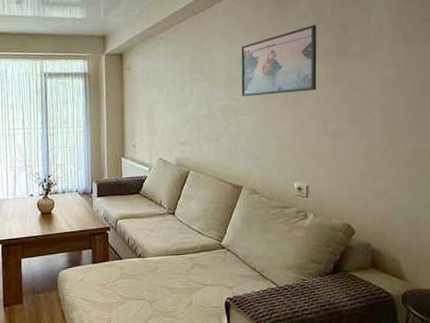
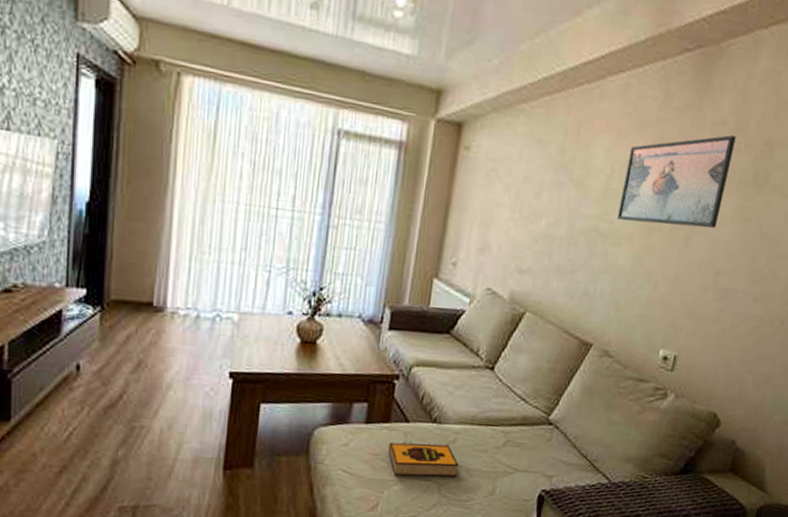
hardback book: none [110,272,163,299] -> present [387,442,459,477]

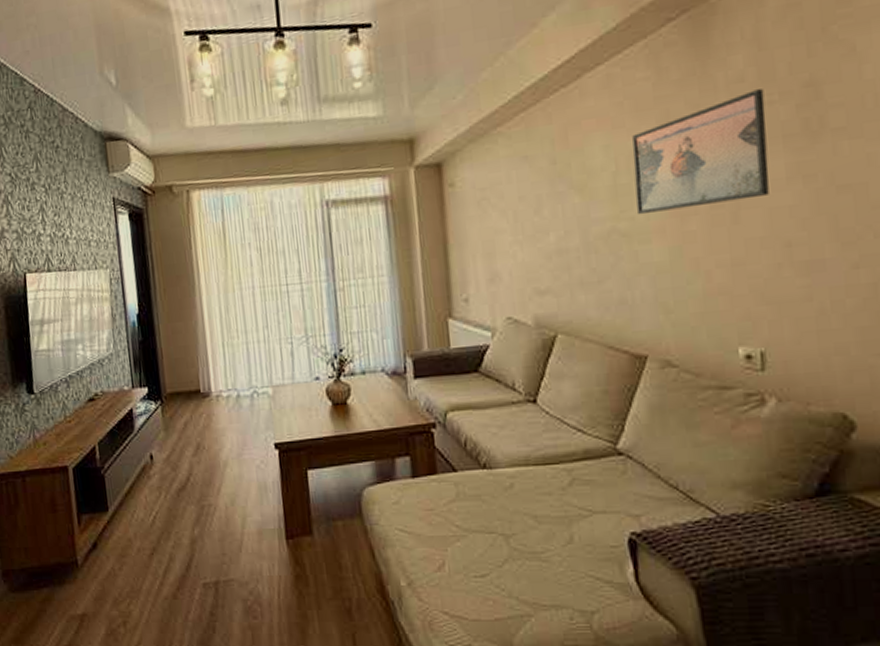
hardback book: present [387,442,459,477] -> none [441,491,525,530]

